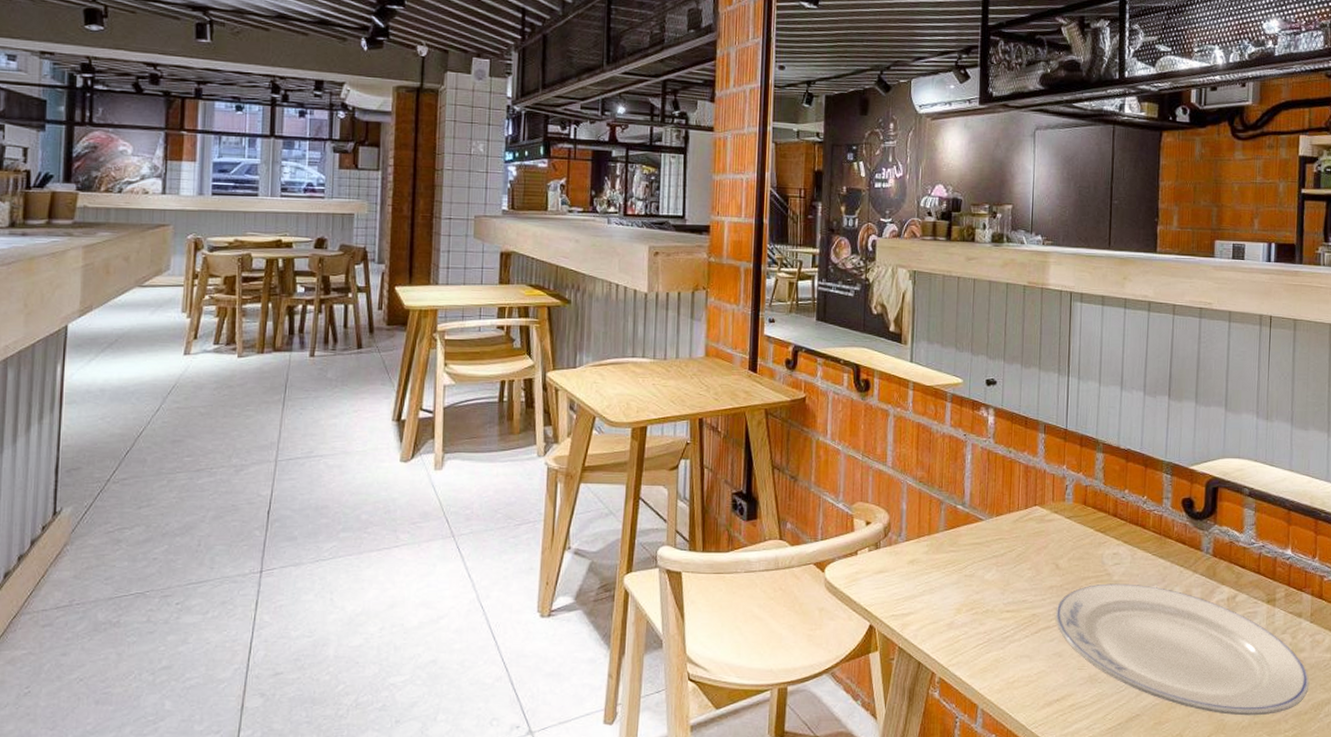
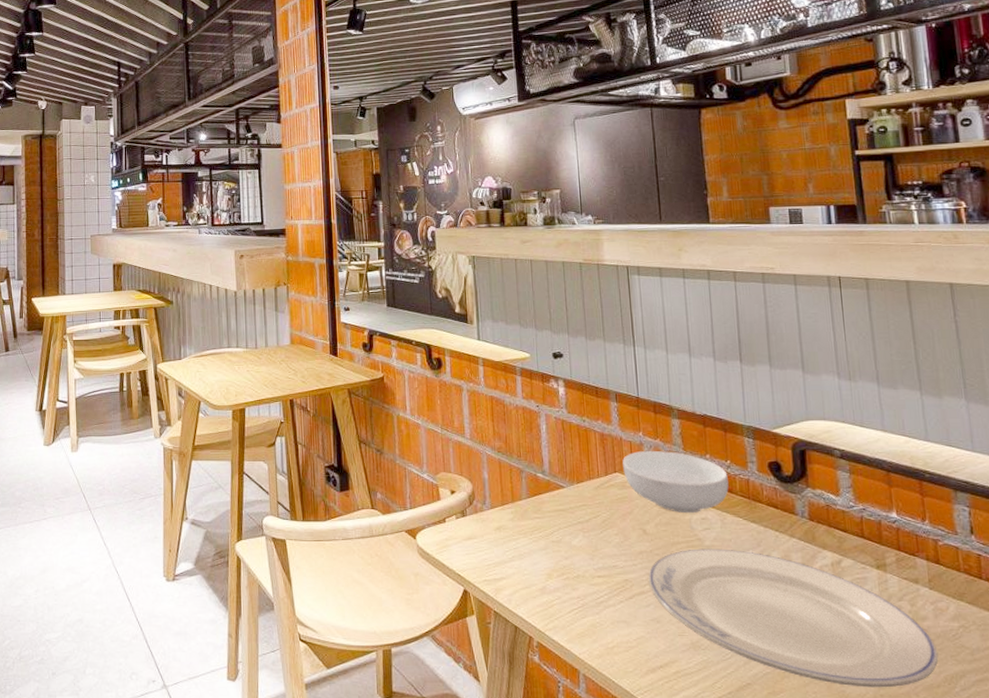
cereal bowl: none [1043,484,1143,549] -> present [623,450,729,514]

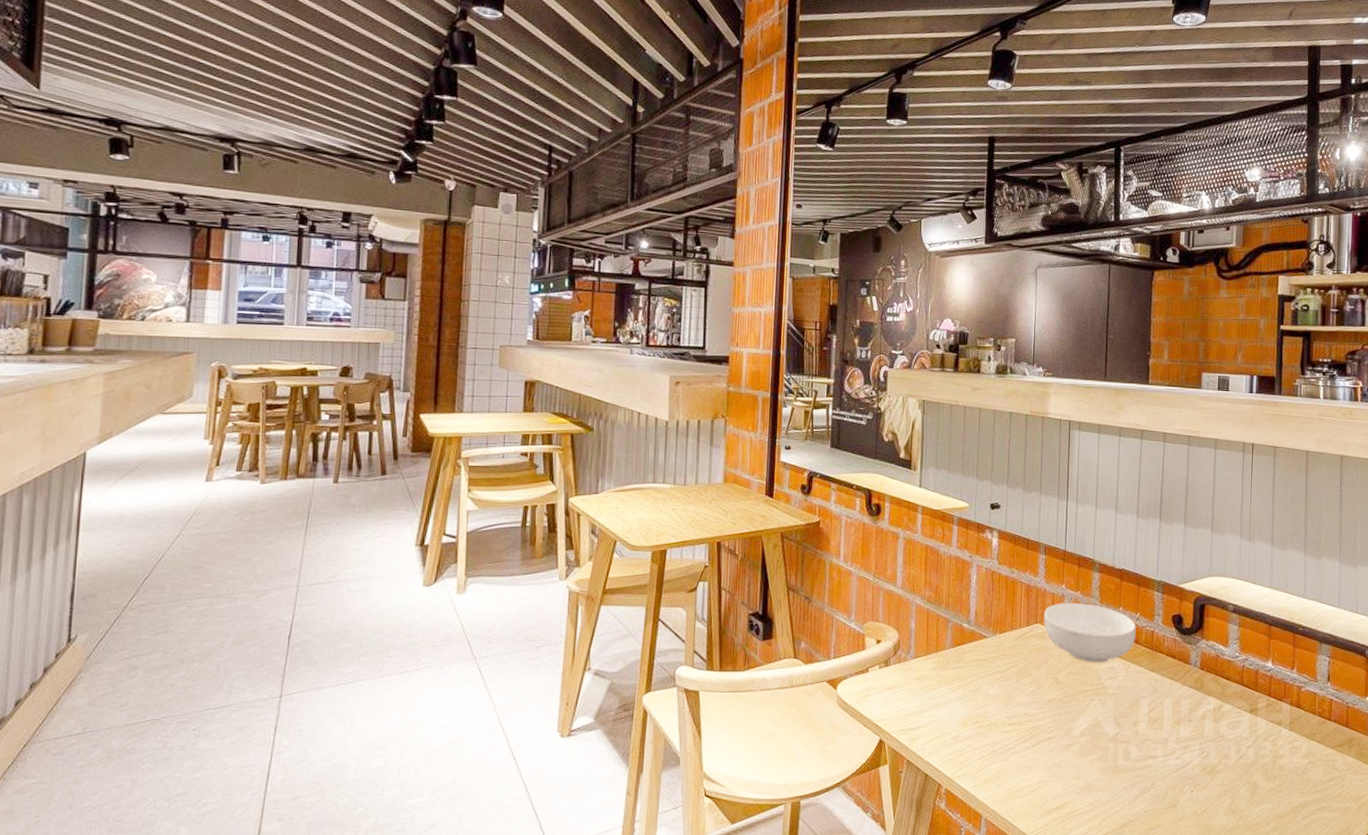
plate: present [648,548,939,688] -> none [1055,696,1289,820]

